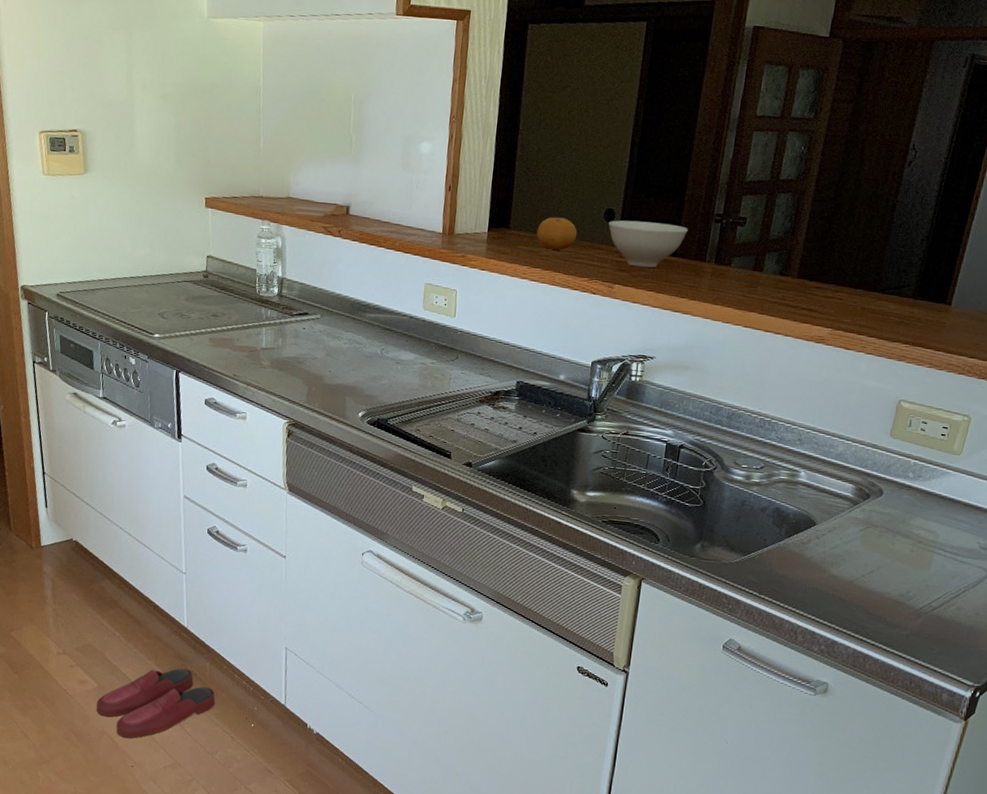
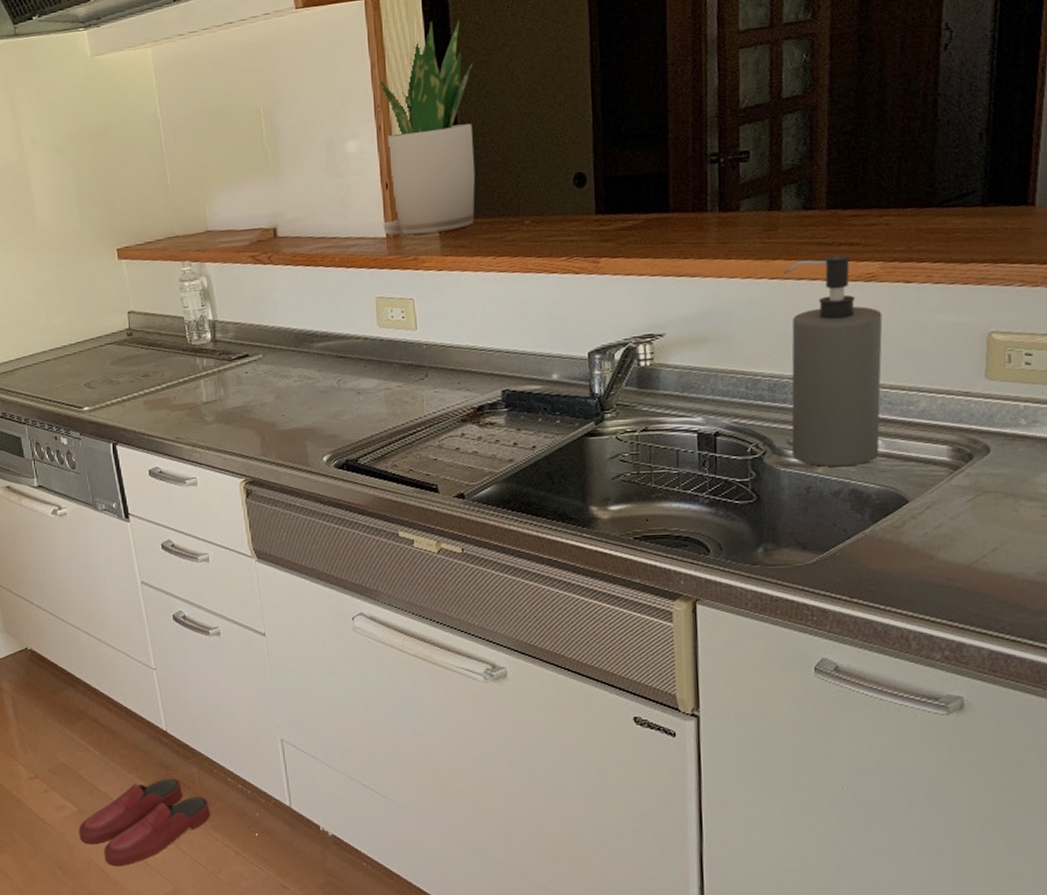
planter: none [441,52,539,238] -> present [378,20,476,237]
fruit: present [536,217,578,250] -> none [496,193,545,232]
bowl: present [608,220,688,268] -> none [580,175,679,234]
soap dispenser: none [735,316,824,489] -> present [784,254,883,467]

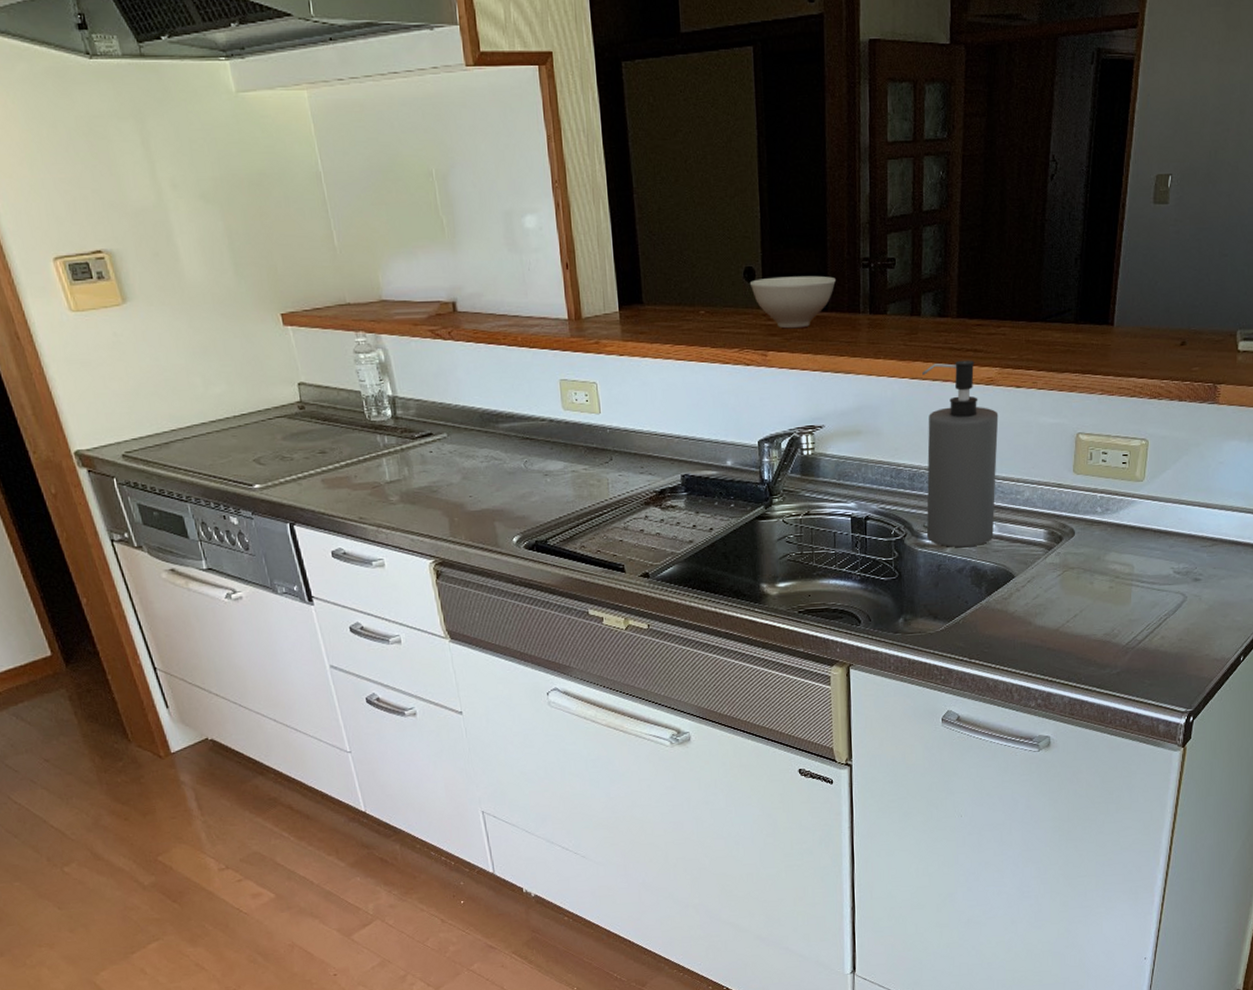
slippers: present [78,778,210,867] -> none [278,857,415,947]
planter: present [378,20,476,237] -> none [555,97,653,319]
bowl: none [580,175,679,234] -> present [749,275,836,329]

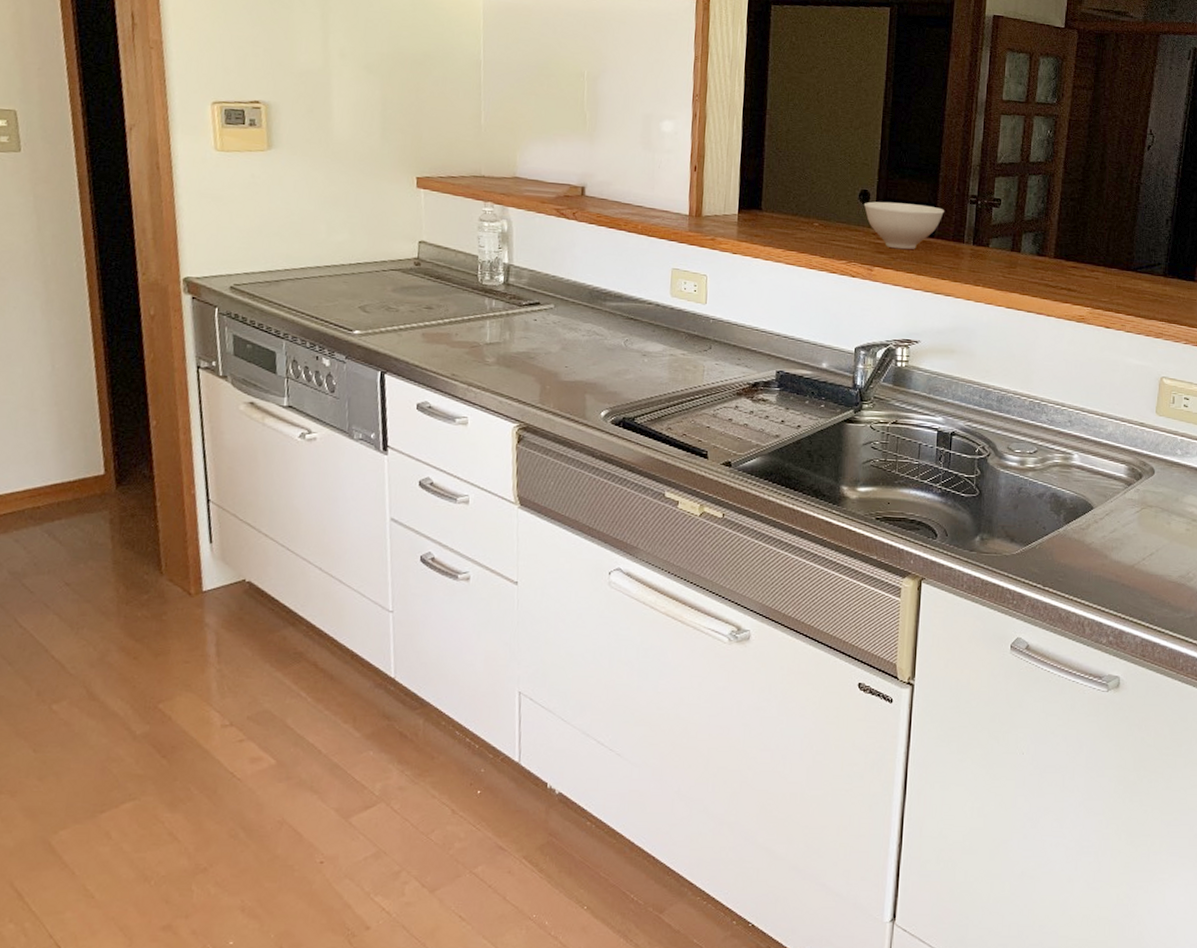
soap dispenser: present [922,360,999,548] -> none [1009,296,1087,474]

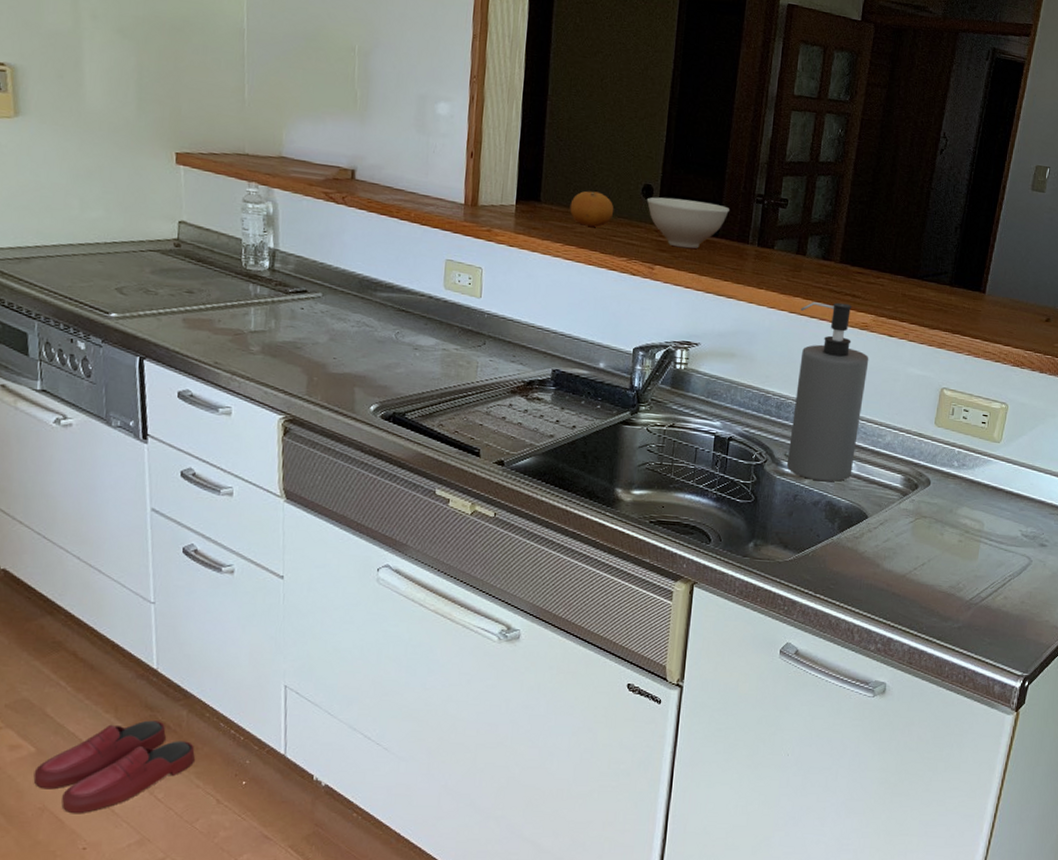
slippers: none [273,730,431,827] -> present [33,720,195,814]
fruit: none [790,198,833,232] -> present [569,191,614,227]
soap dispenser: none [1009,296,1087,474] -> present [786,302,869,482]

